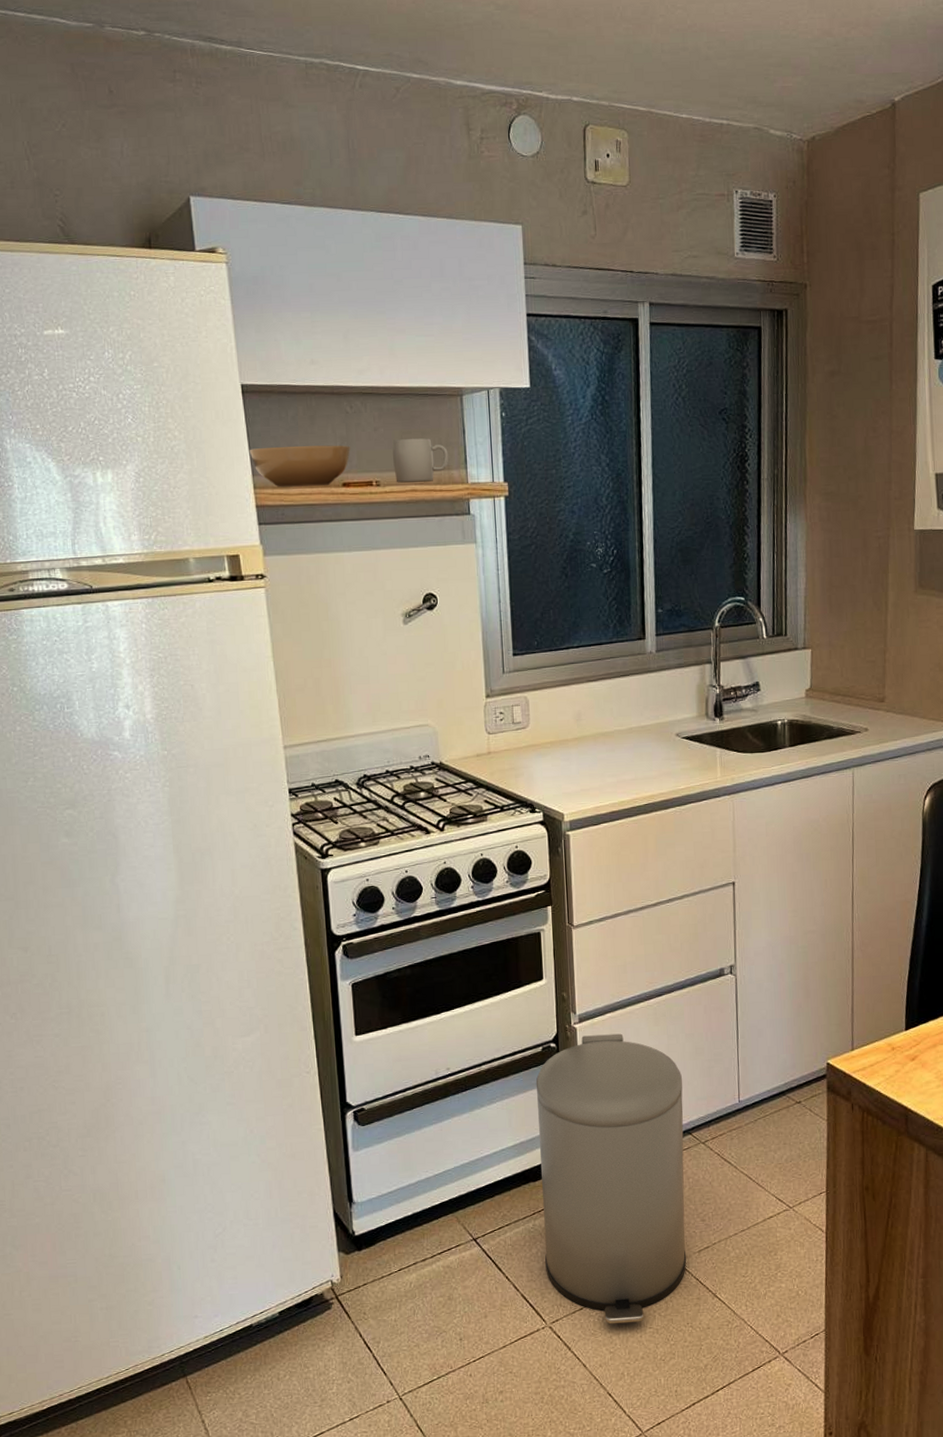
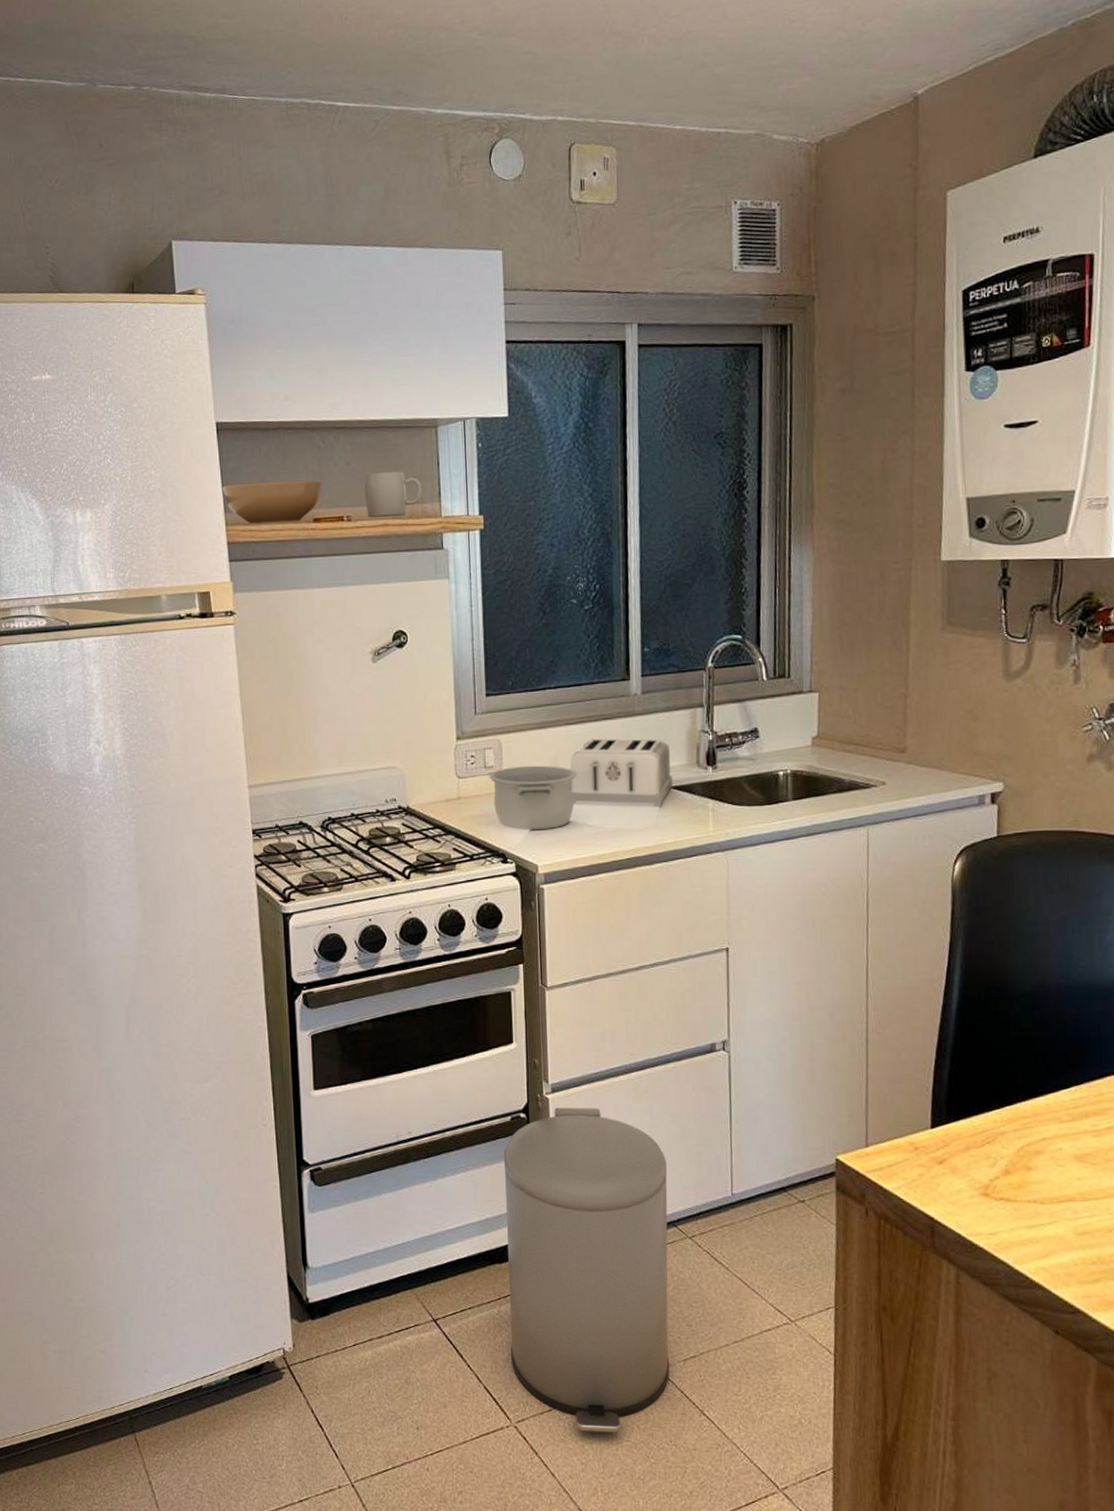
cooking pot: none [517,720,599,782] -> present [489,765,578,831]
toaster: none [591,693,685,757] -> present [569,738,674,807]

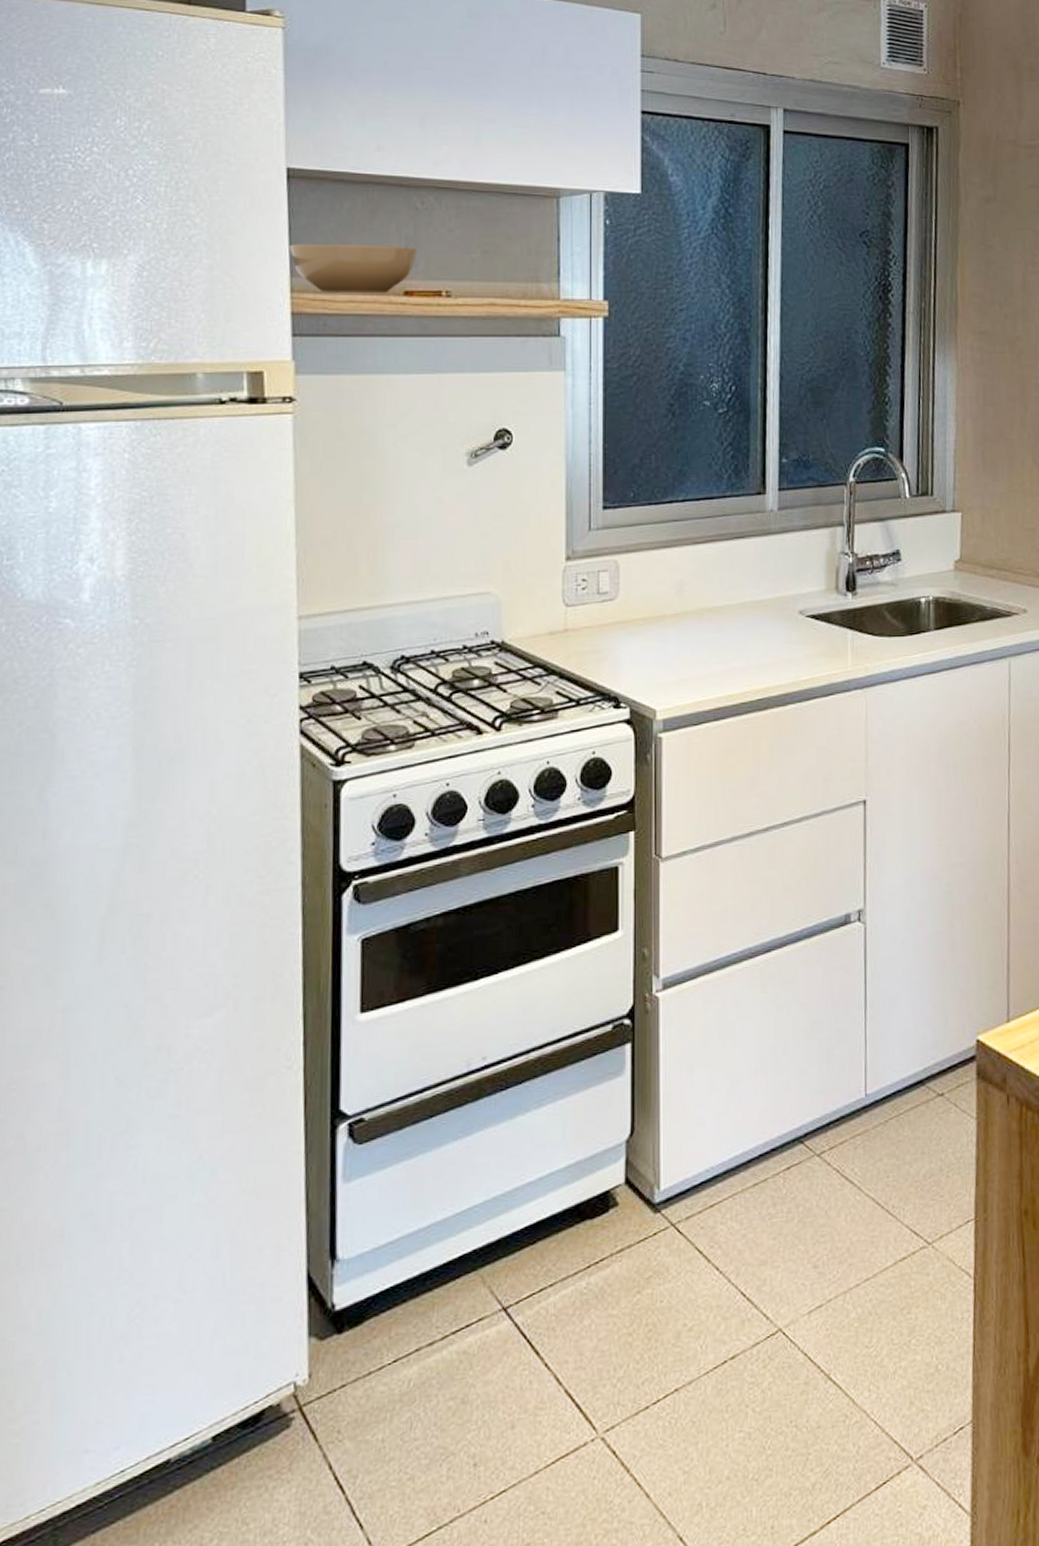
mug: present [365,471,422,518] -> none [469,244,537,295]
cooking pot: present [489,765,578,831] -> none [603,591,705,669]
pedal bin: present [503,1108,670,1433] -> none [601,1004,795,1429]
toaster: present [569,738,674,807] -> none [696,560,810,639]

